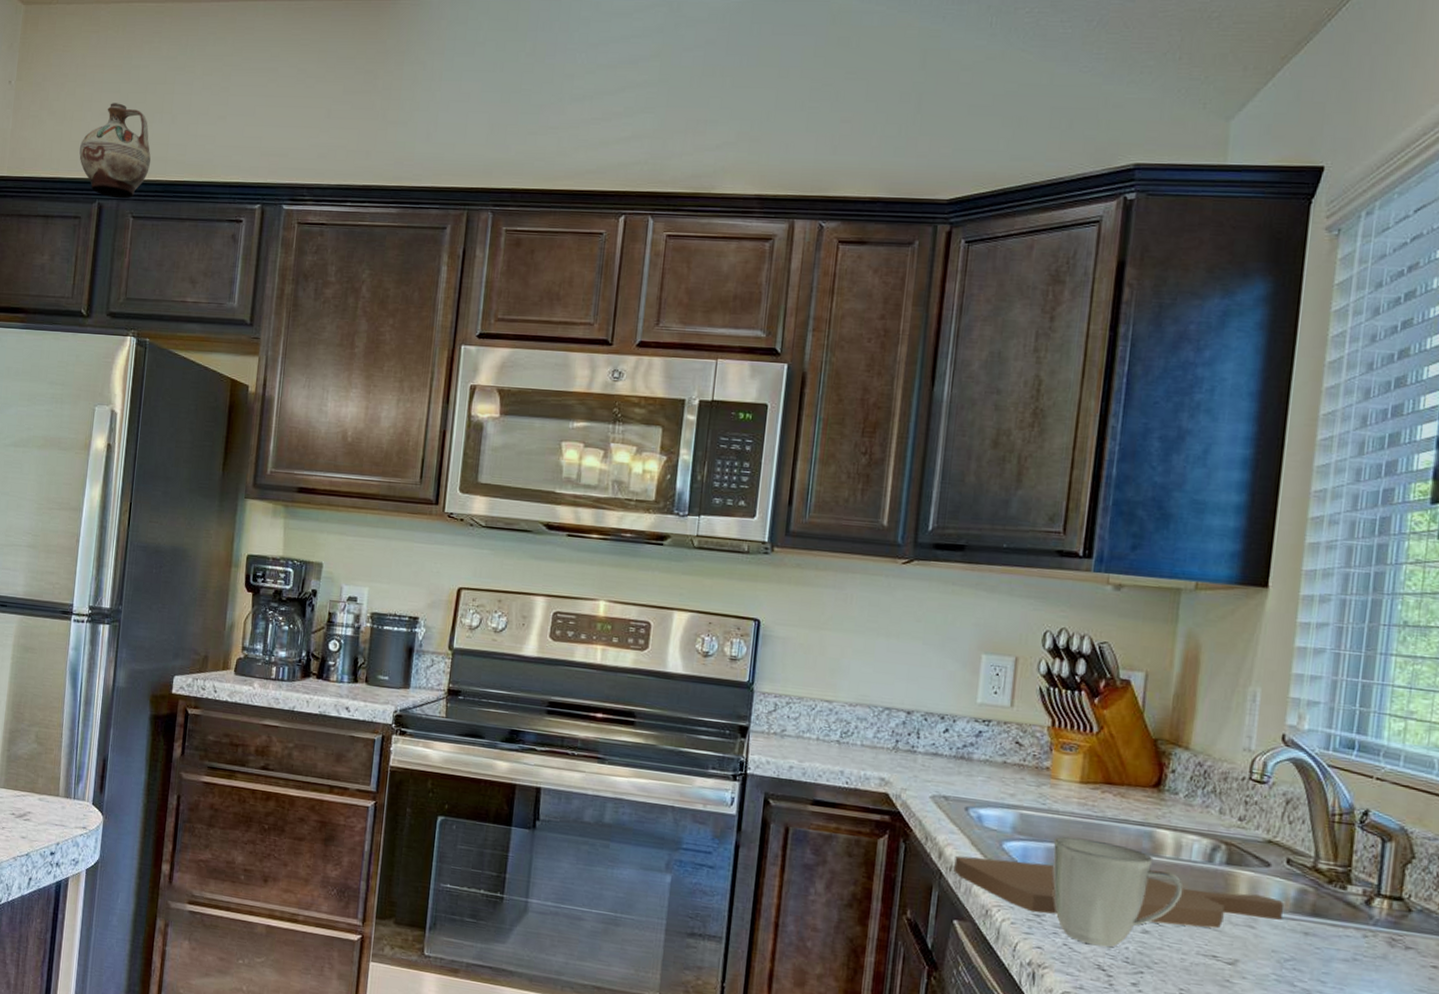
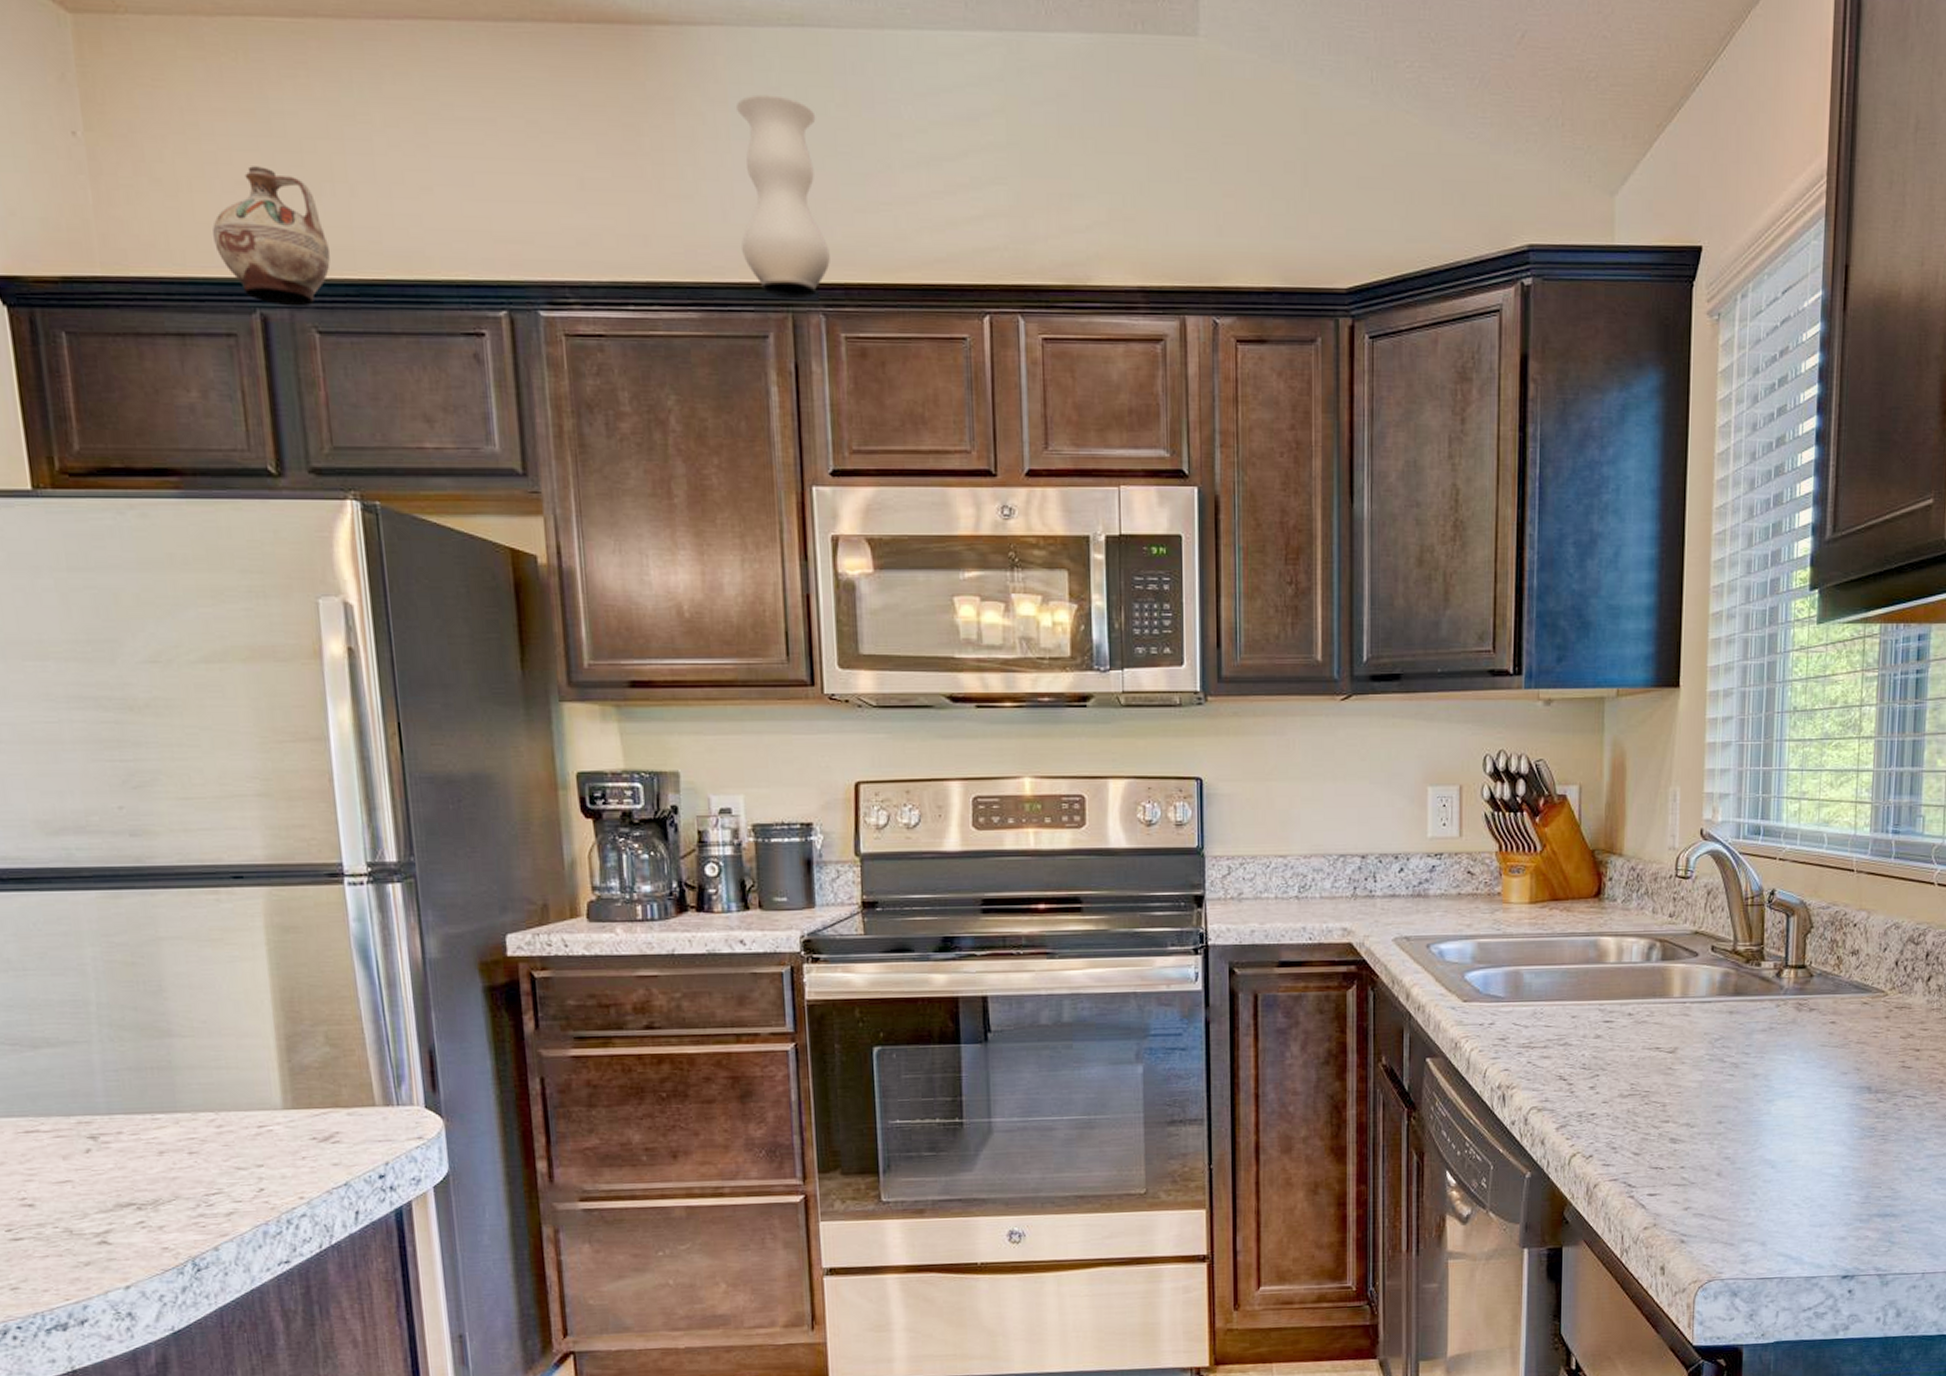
vase: none [437,47,509,199] -> present [737,94,830,298]
cutting board: present [954,855,1285,929] -> none [1422,984,1712,1037]
mug: present [1052,837,1184,948] -> none [1510,957,1627,1058]

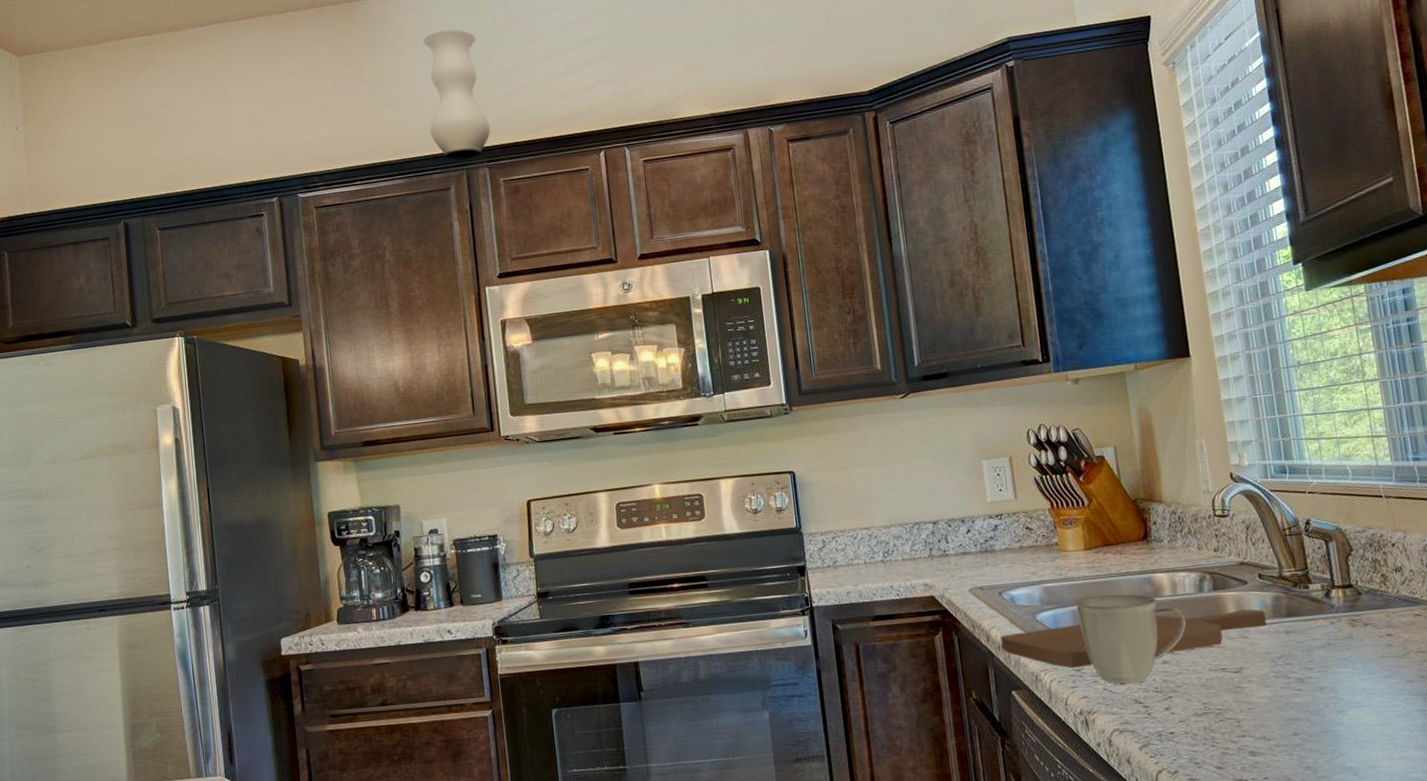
ceramic jug: present [212,166,331,307] -> none [96,129,167,216]
cutting board: none [1422,984,1712,1037] -> present [1000,609,1266,669]
mug: none [1510,957,1627,1058] -> present [1075,594,1187,684]

